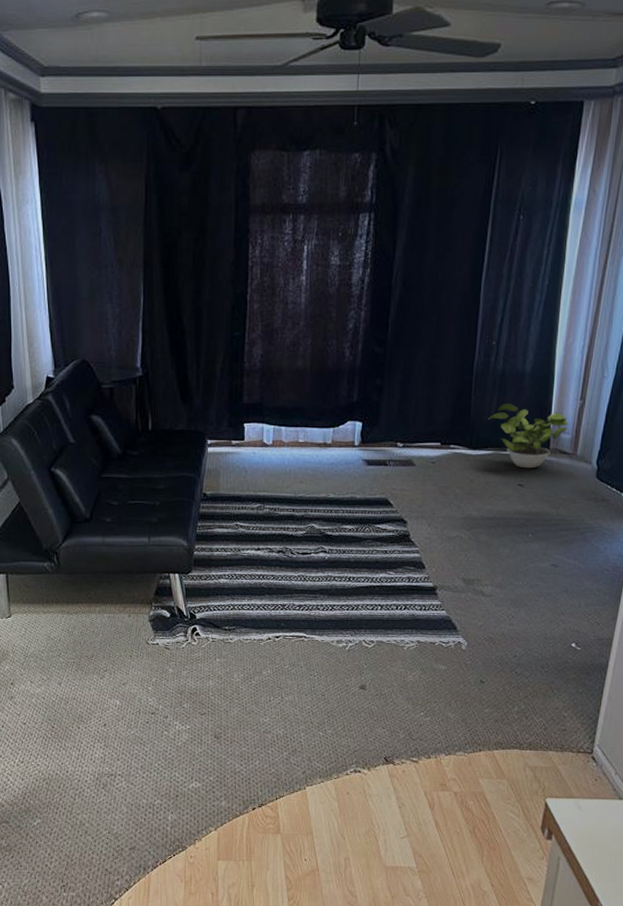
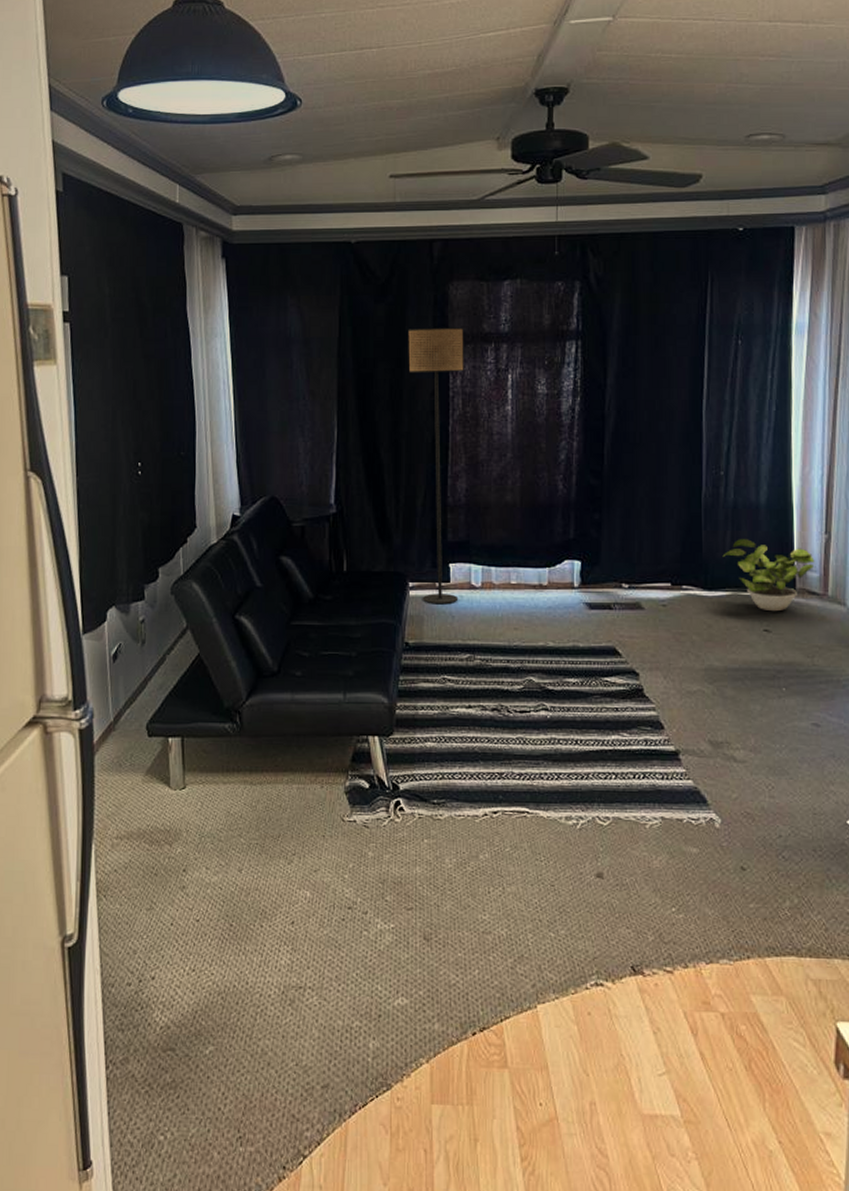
floor lamp: none [211,197,264,460] -> present [408,327,464,605]

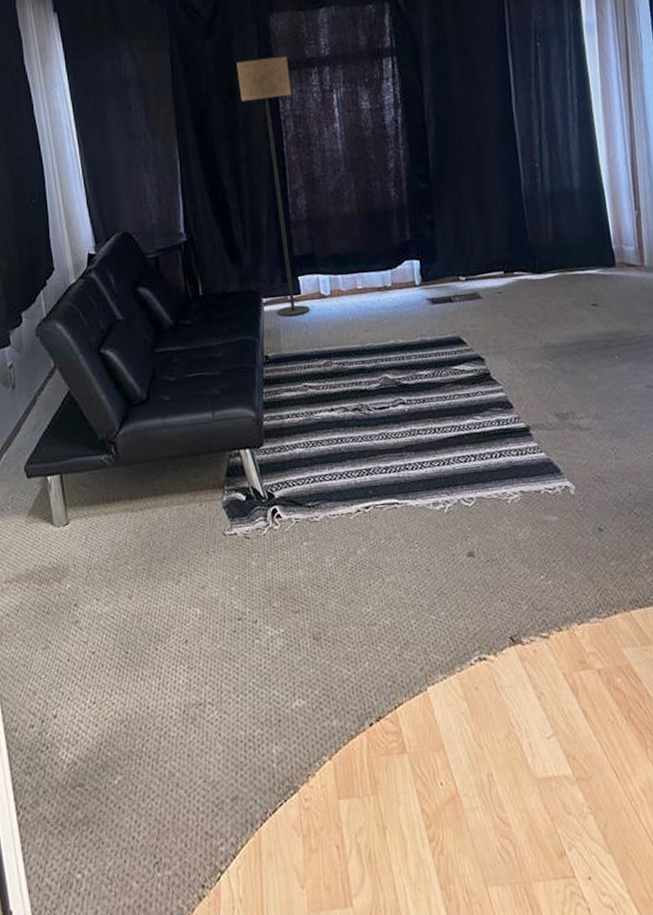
potted plant: present [722,539,815,612] -> none [546,223,629,287]

